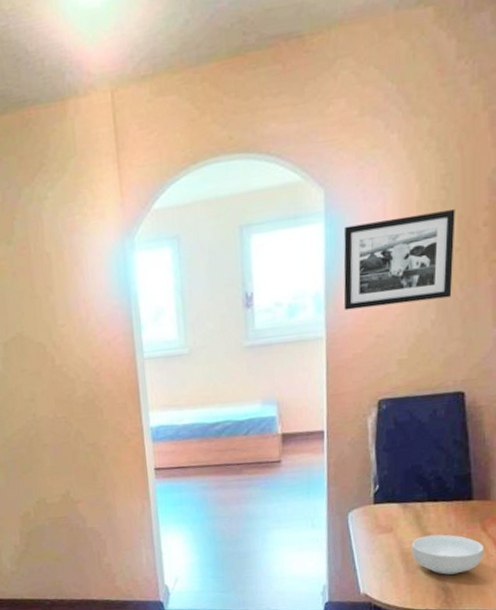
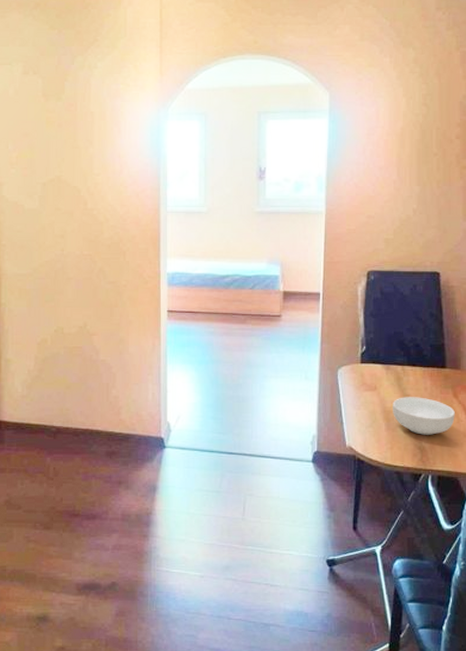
picture frame: present [343,210,455,311] -> none [341,123,434,192]

